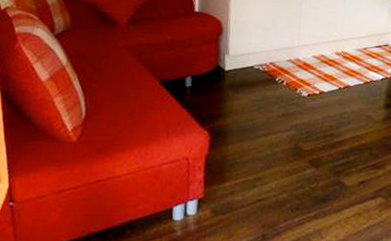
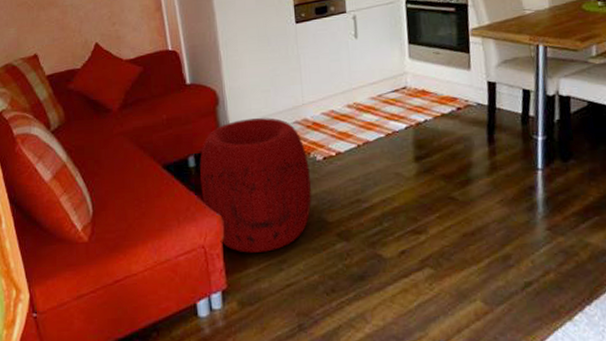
pouf: none [193,51,295,170] -> present [200,118,312,253]

